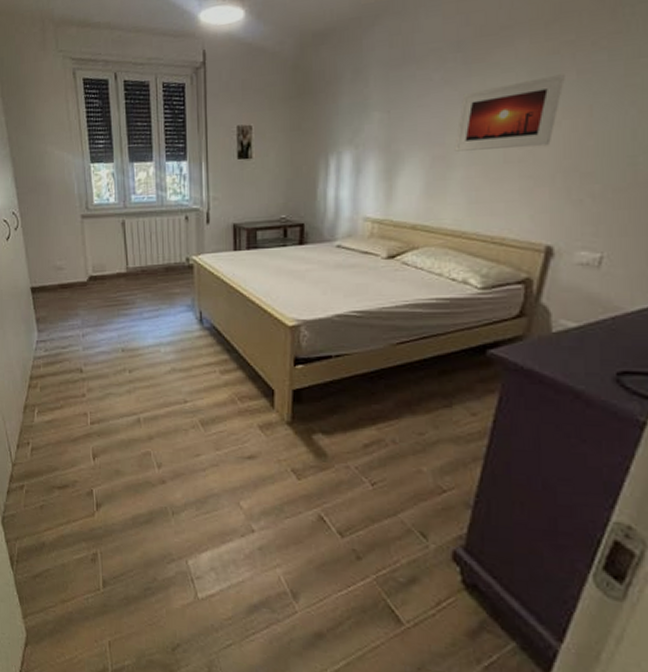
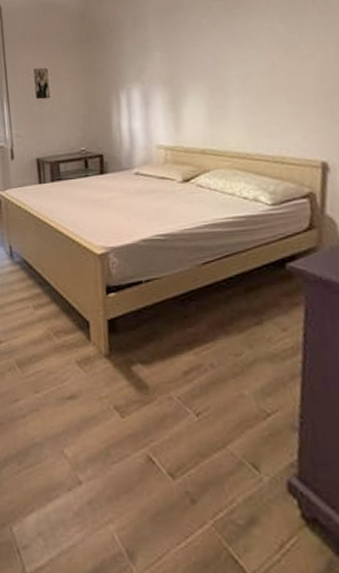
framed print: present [454,74,565,152] -> none [228,15,312,83]

